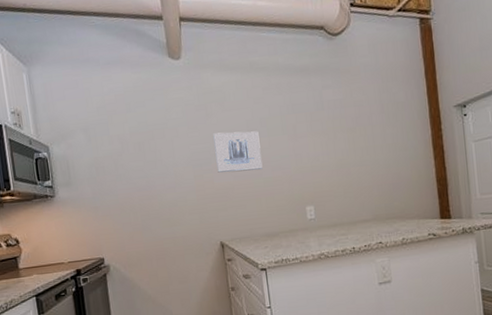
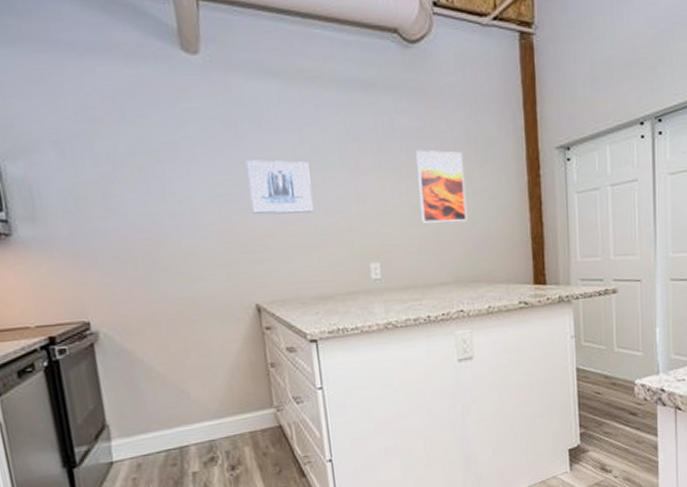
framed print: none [339,115,383,173] -> present [415,149,468,223]

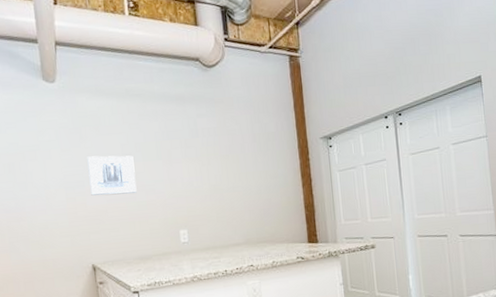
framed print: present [415,149,468,223] -> none [213,143,255,198]

